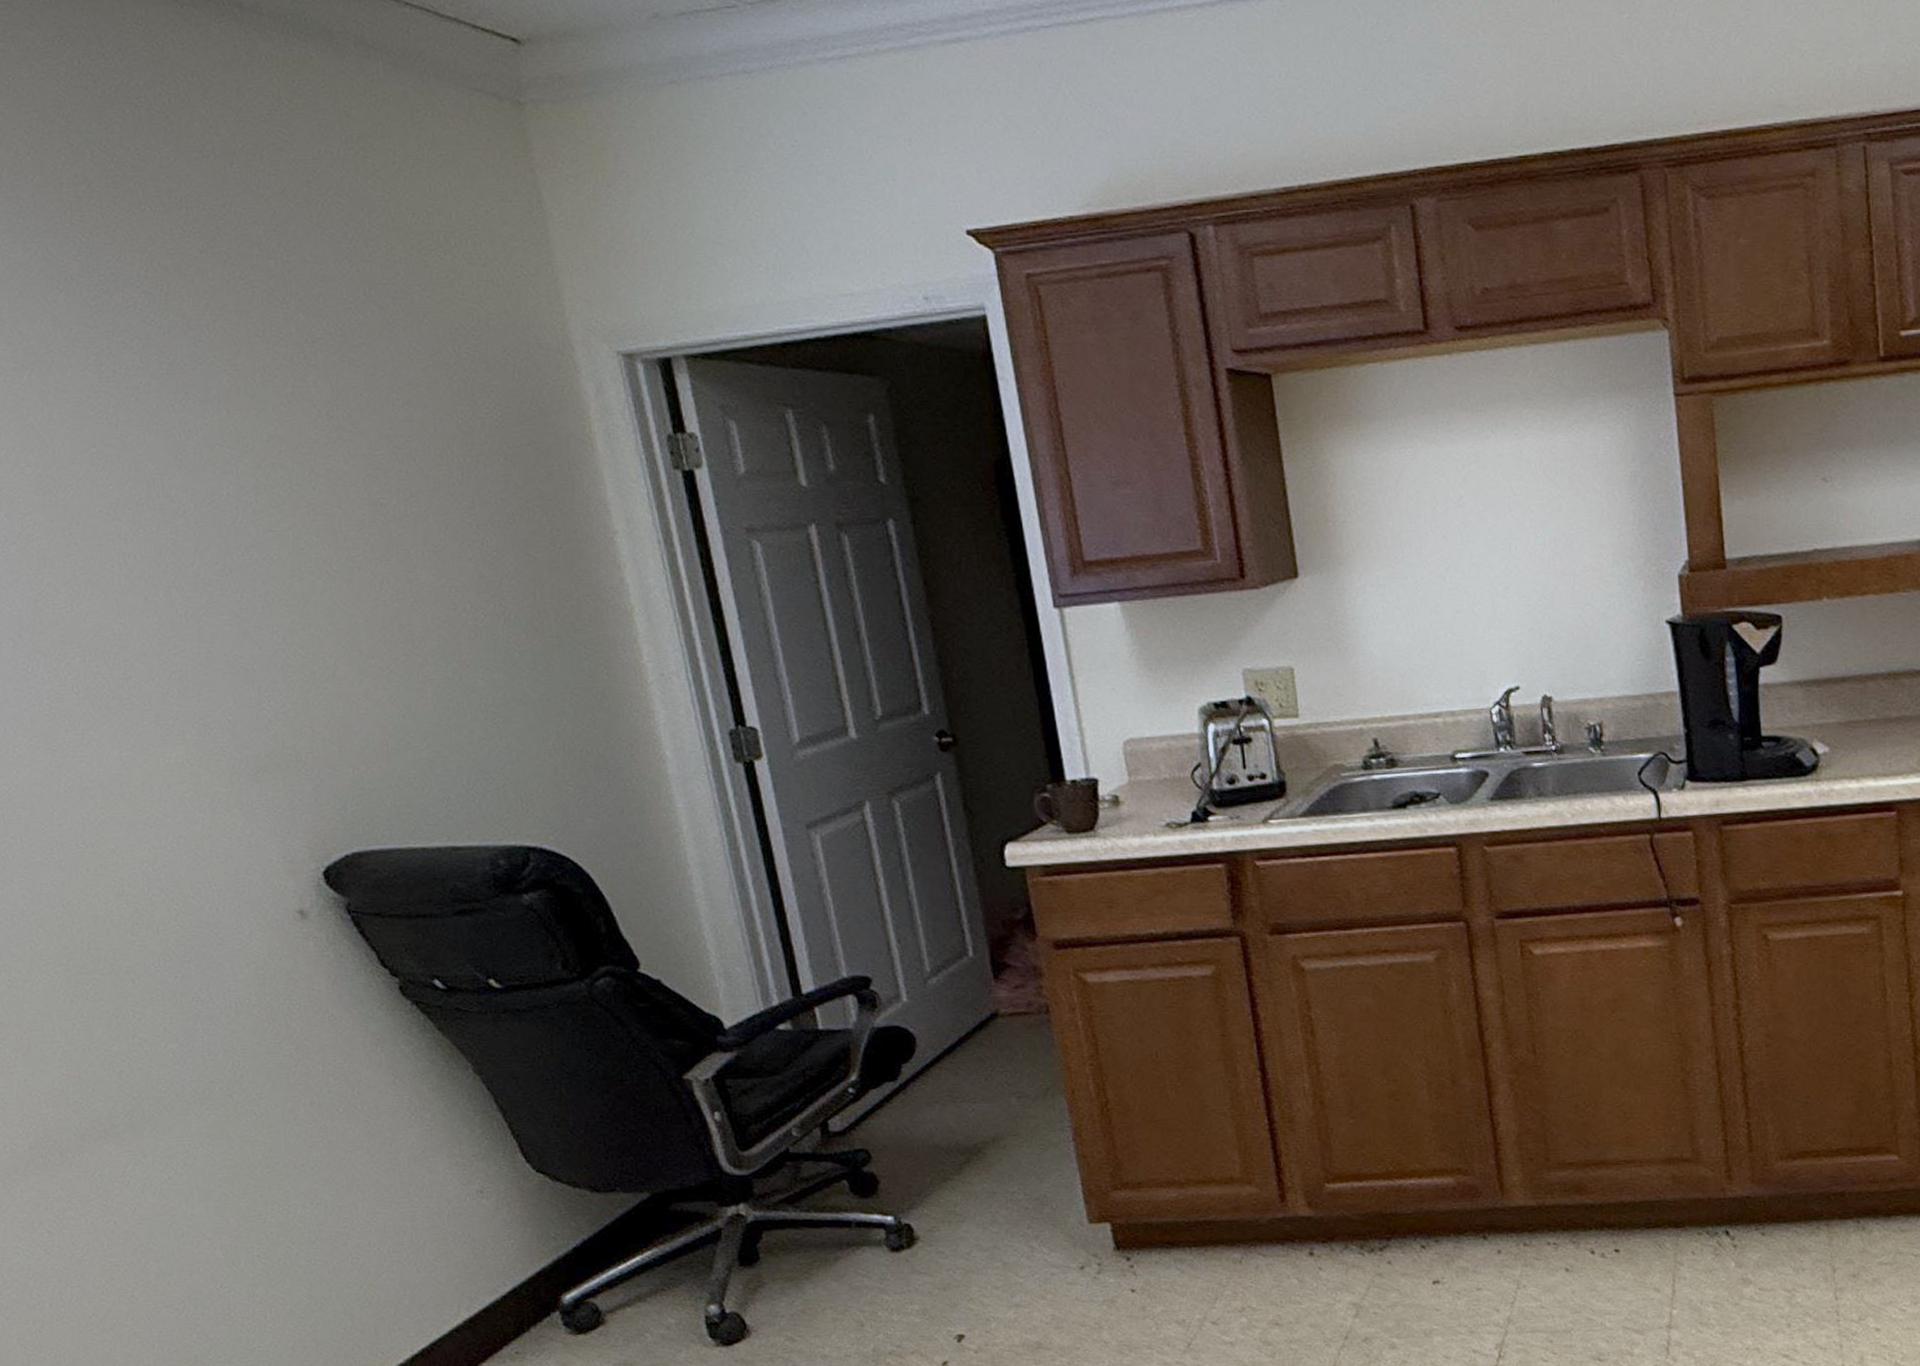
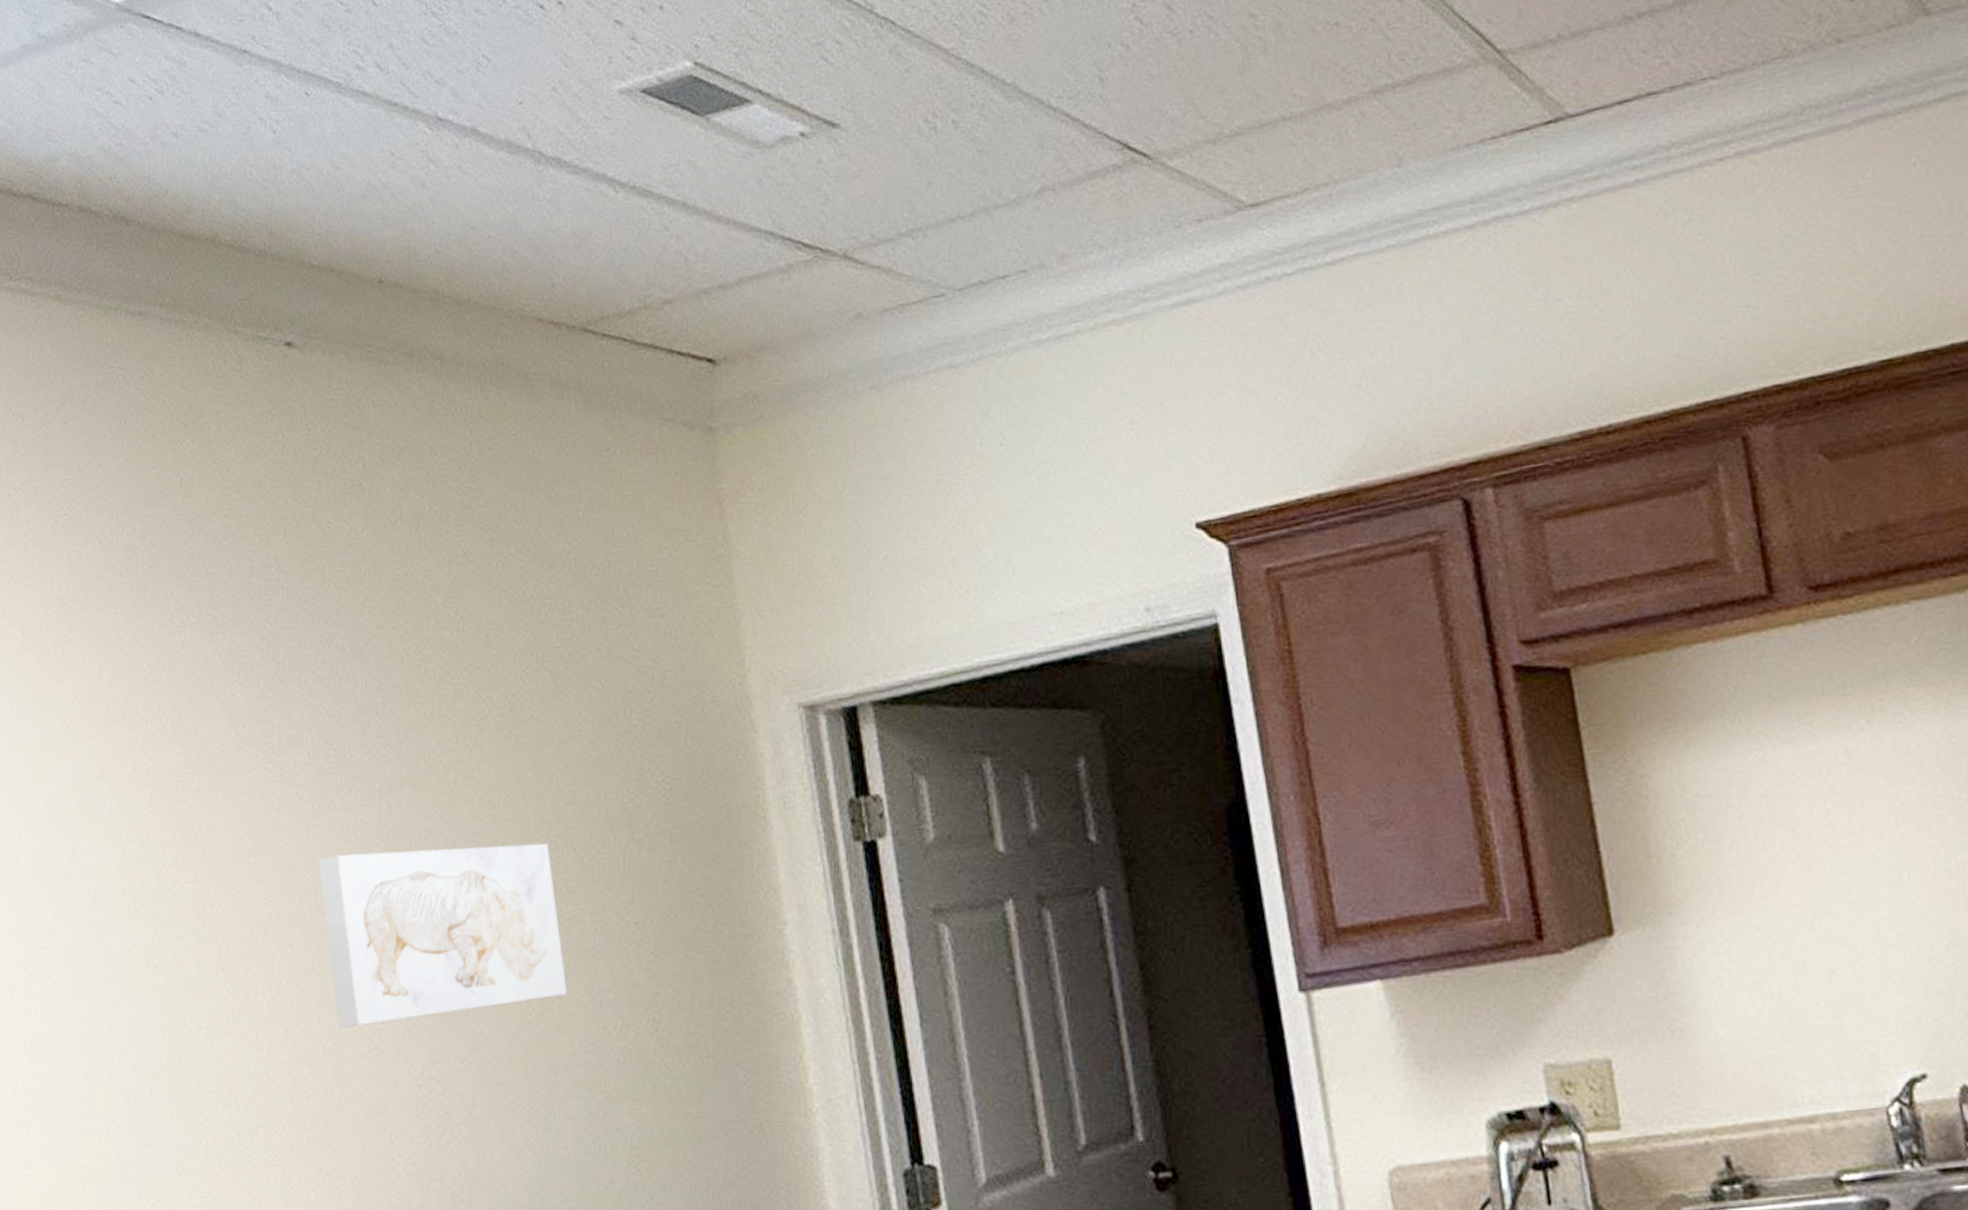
wall art: none [161,450,418,599] -> present [318,843,568,1028]

